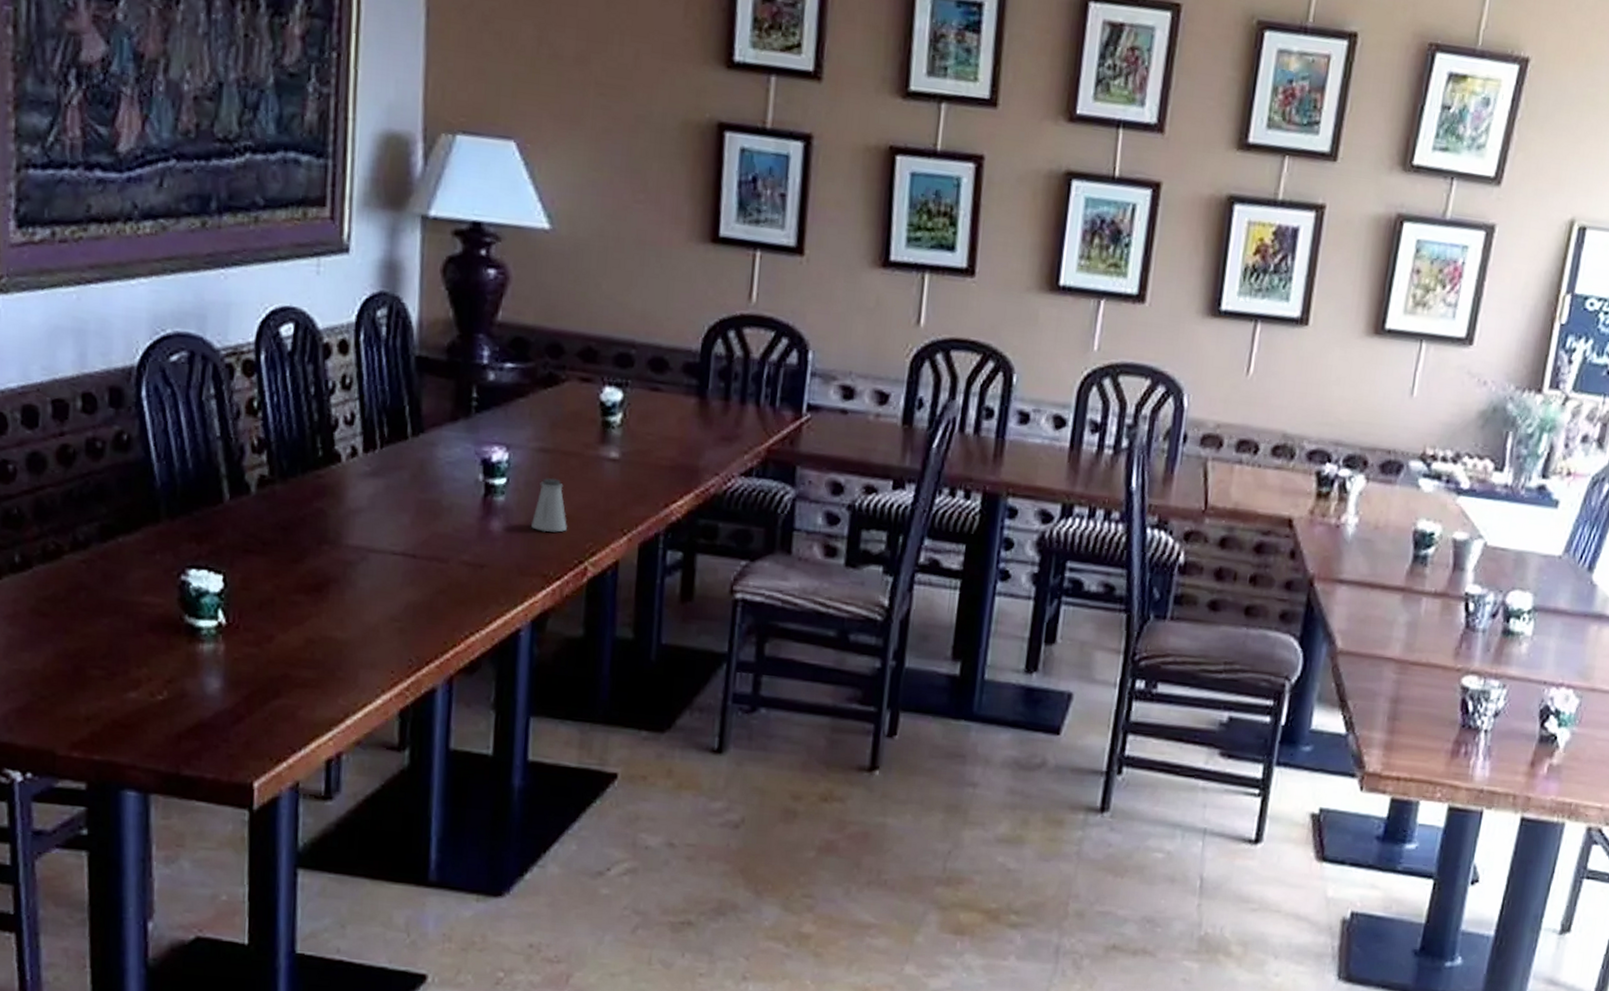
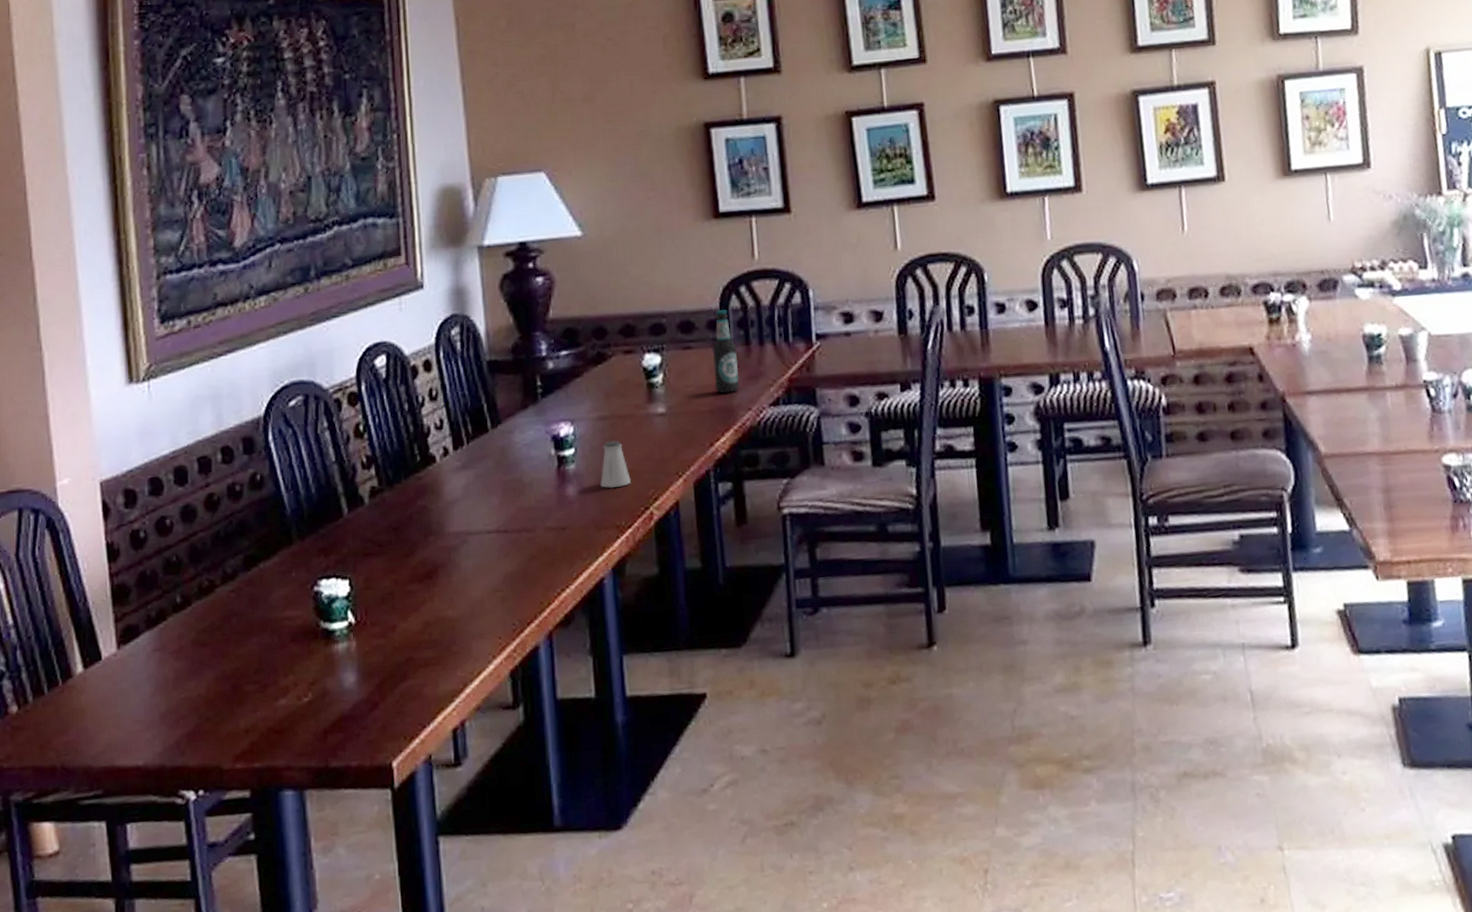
bottle: none [680,353,713,452] -> present [712,310,740,394]

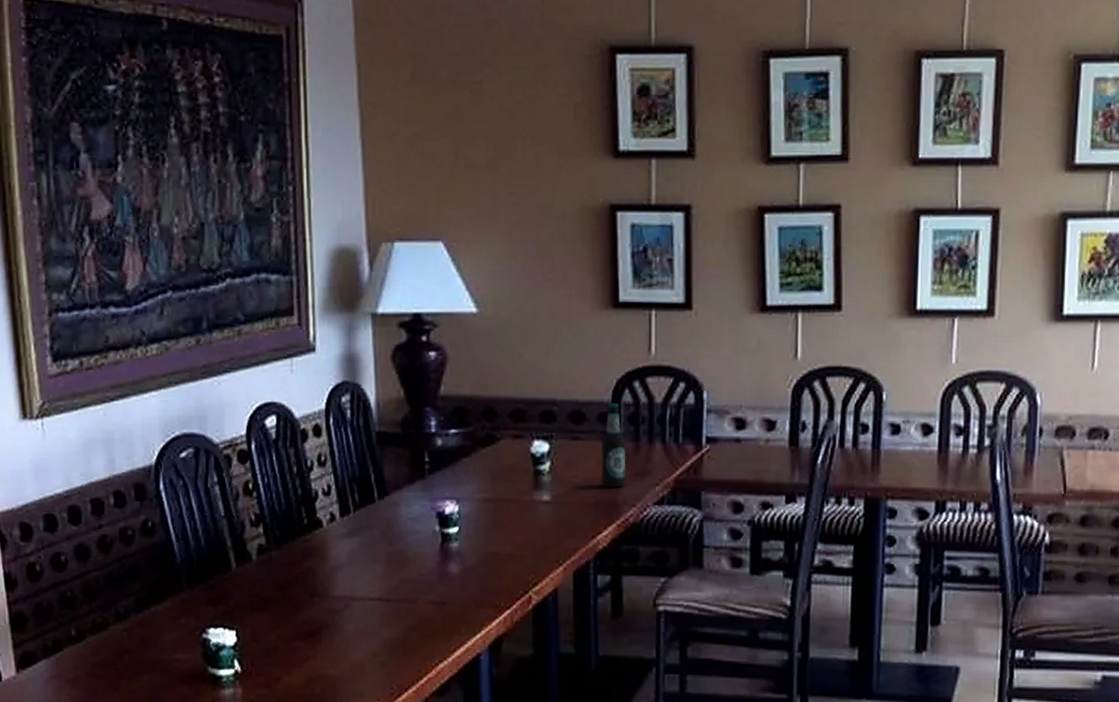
saltshaker: present [600,440,631,489] -> none [482,522,512,570]

